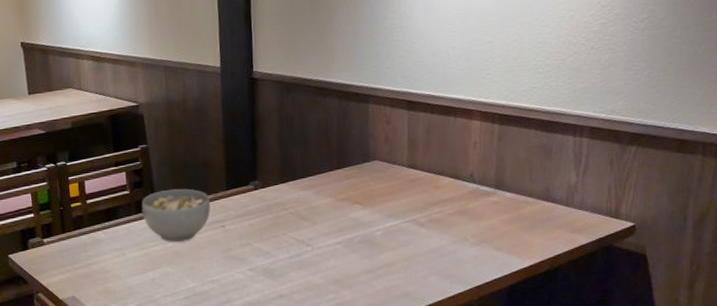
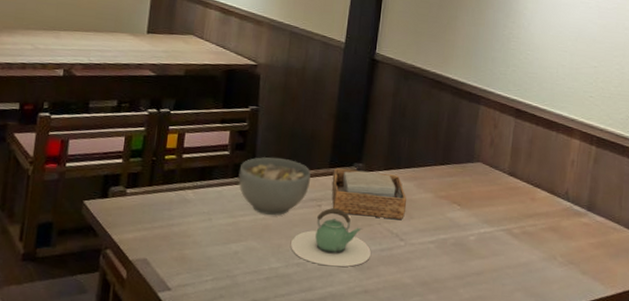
teapot: none [202,226,280,279] -> present [290,208,371,267]
napkin holder: none [231,186,308,230] -> present [331,168,406,220]

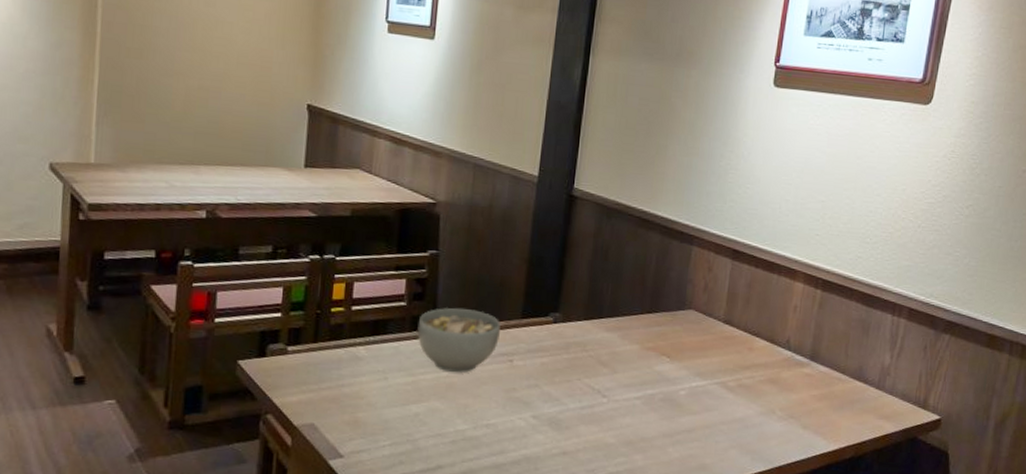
teapot: present [290,208,371,267] -> none [478,363,570,428]
napkin holder: present [331,168,406,220] -> none [524,319,609,375]

